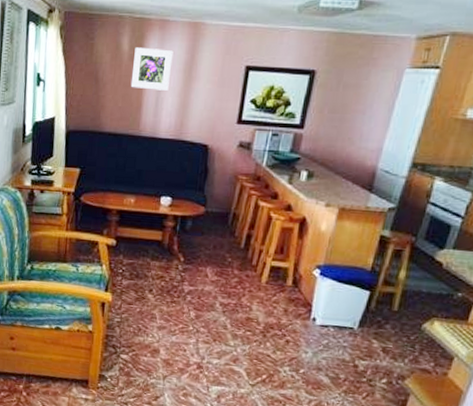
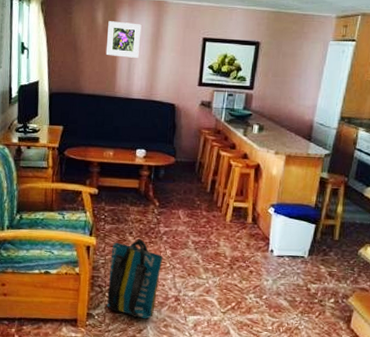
tote bag: none [121,297,186,386] -> present [107,239,163,319]

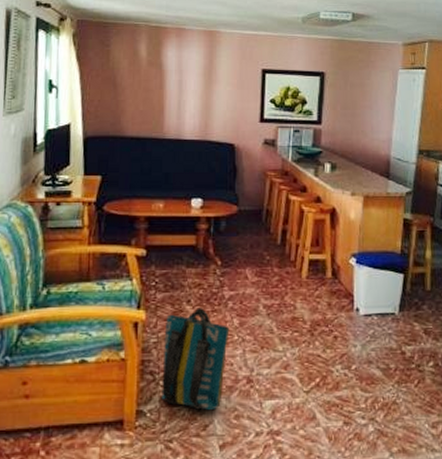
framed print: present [105,21,142,58] -> none [151,53,192,94]

